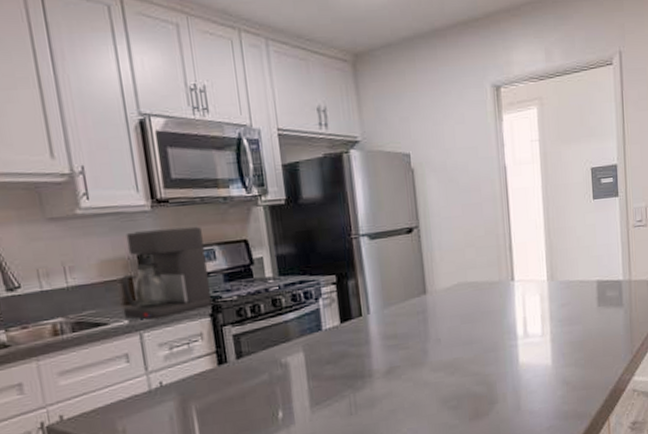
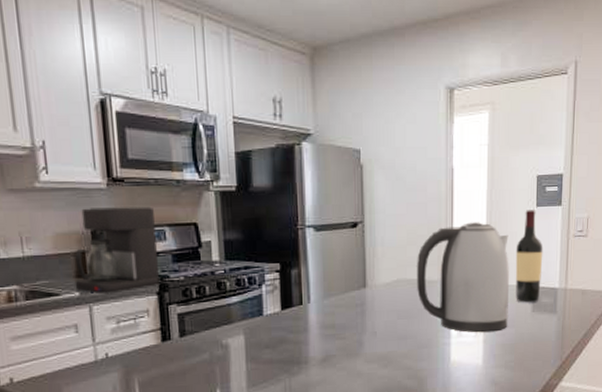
kettle: none [476,219,575,332] -> present [416,222,509,333]
wine bottle: none [576,202,605,298] -> present [515,210,543,303]

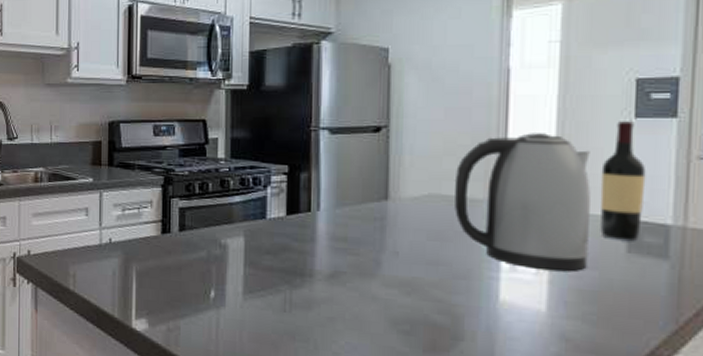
coffee maker: present [74,206,159,295] -> none [90,102,167,183]

